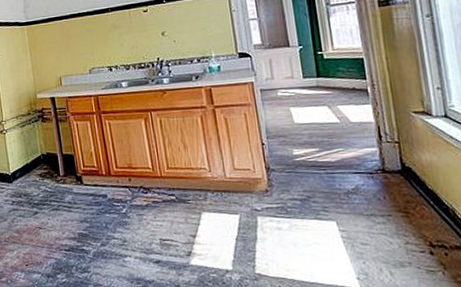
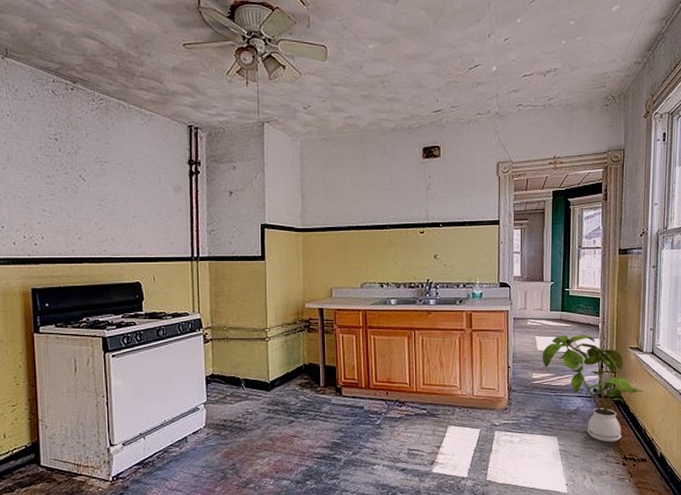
house plant: none [301,100,444,227] -> present [542,334,645,442]

